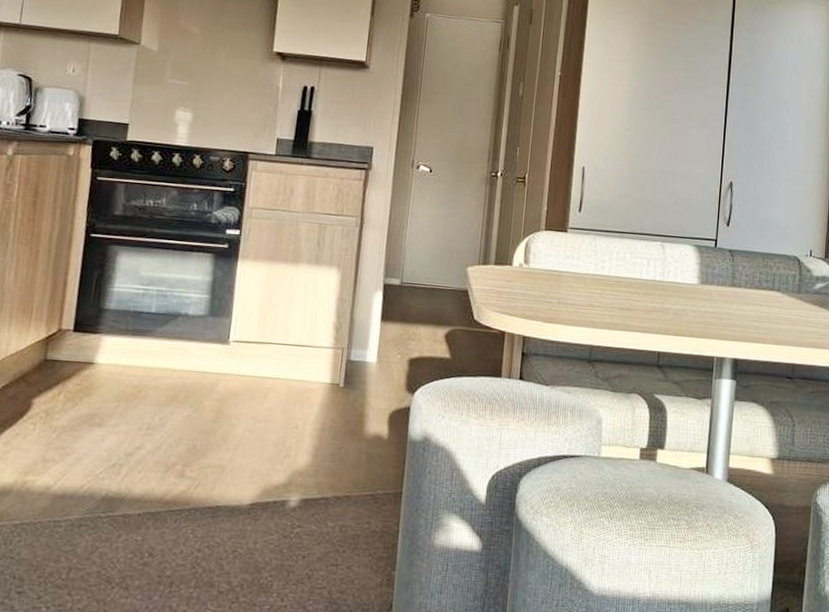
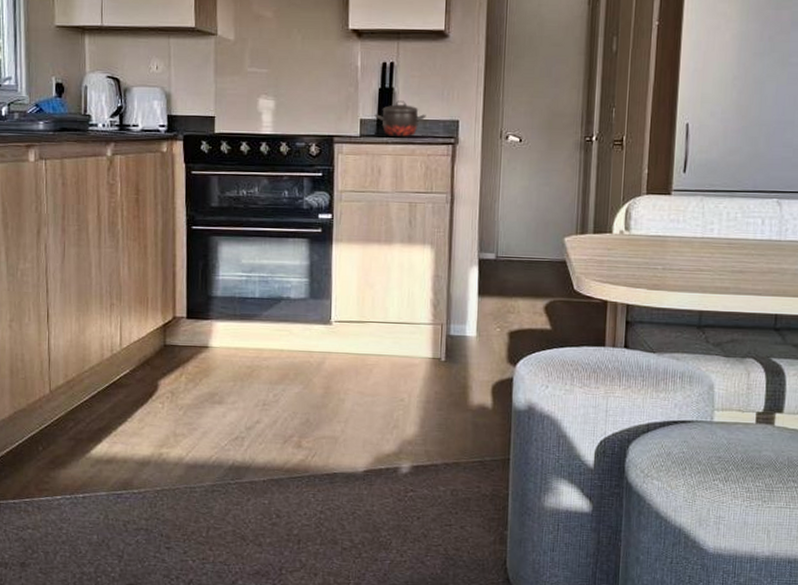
cooking pot: none [291,123,343,160] -> present [374,100,427,138]

